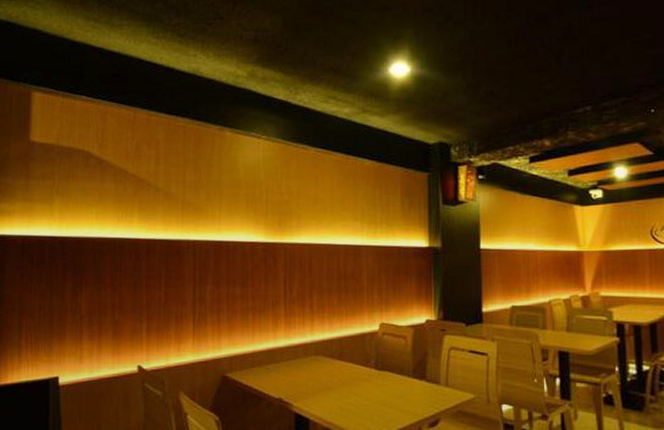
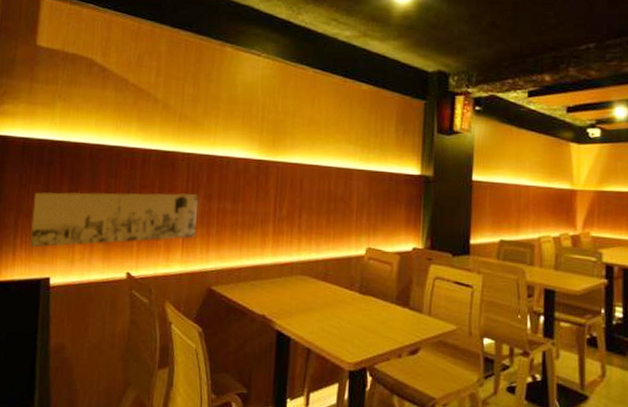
wall art: none [35,282,207,347] -> present [29,192,199,248]

